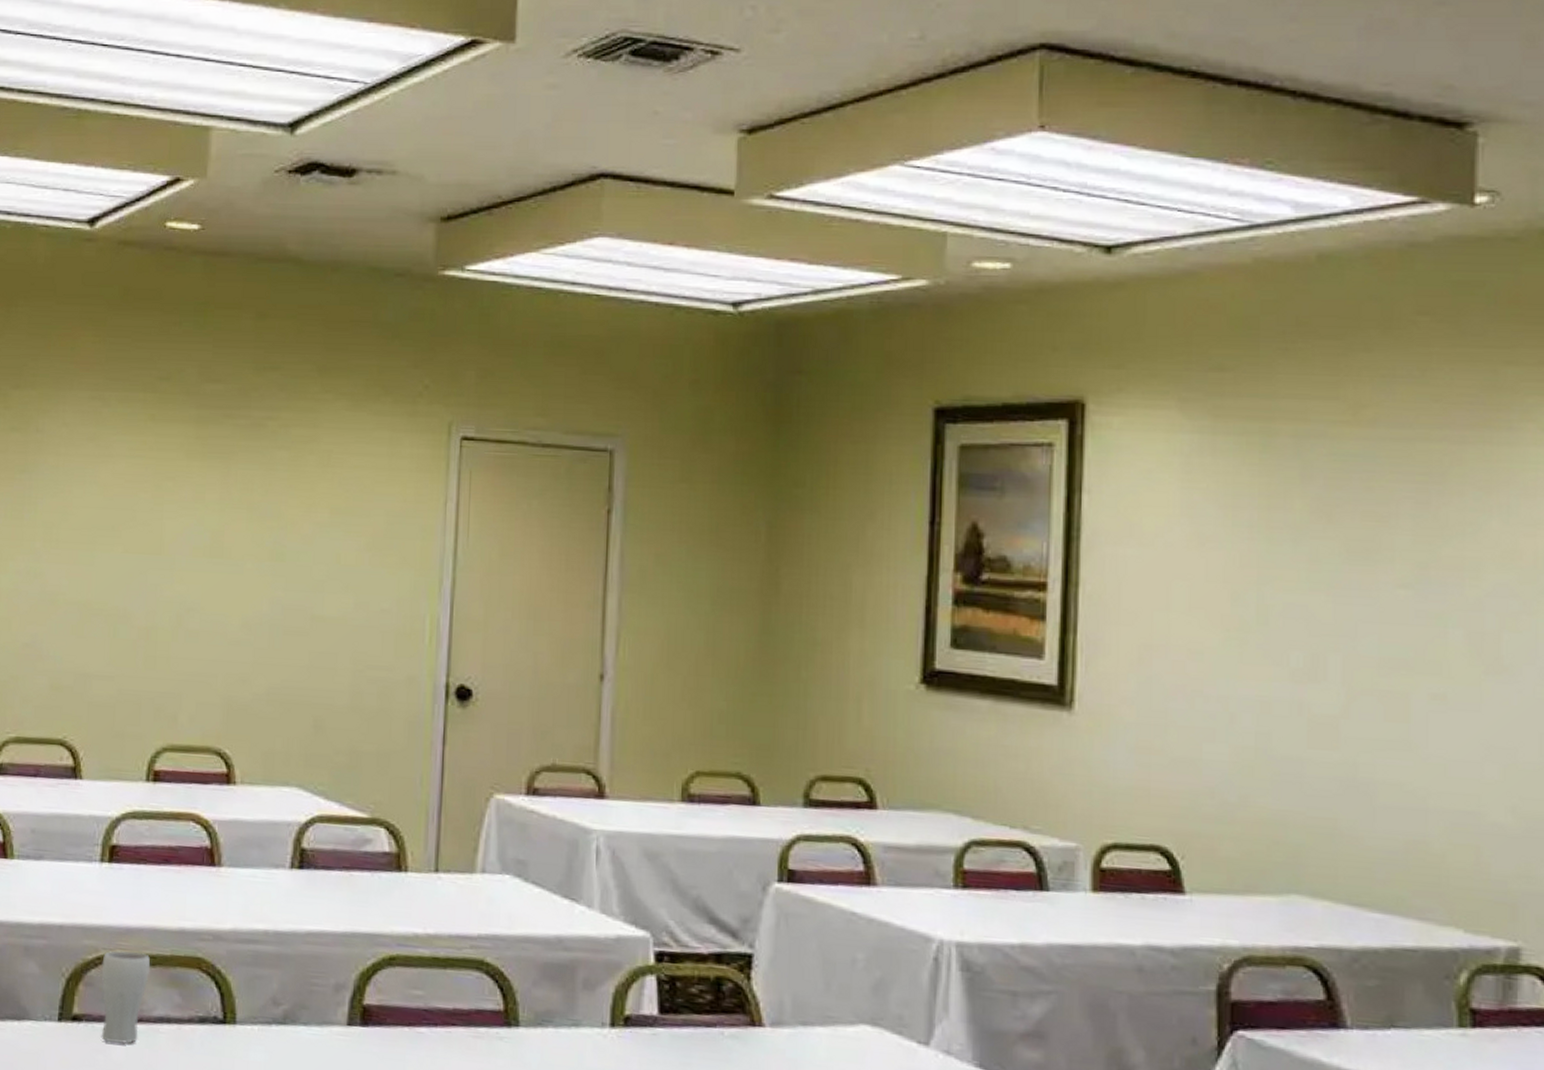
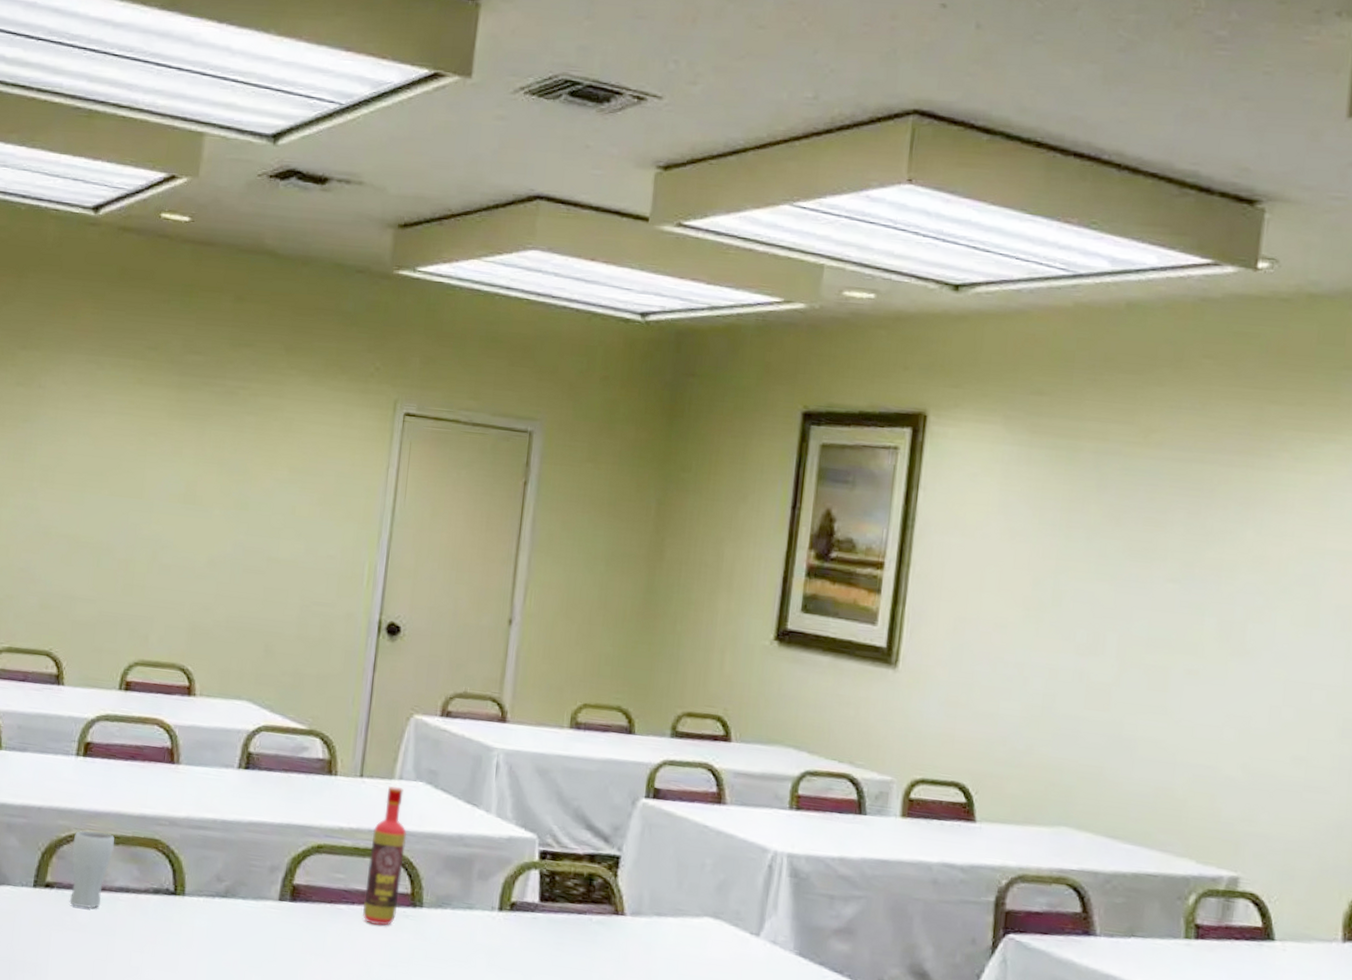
bottle: none [447,881,495,1051] -> present [363,786,407,926]

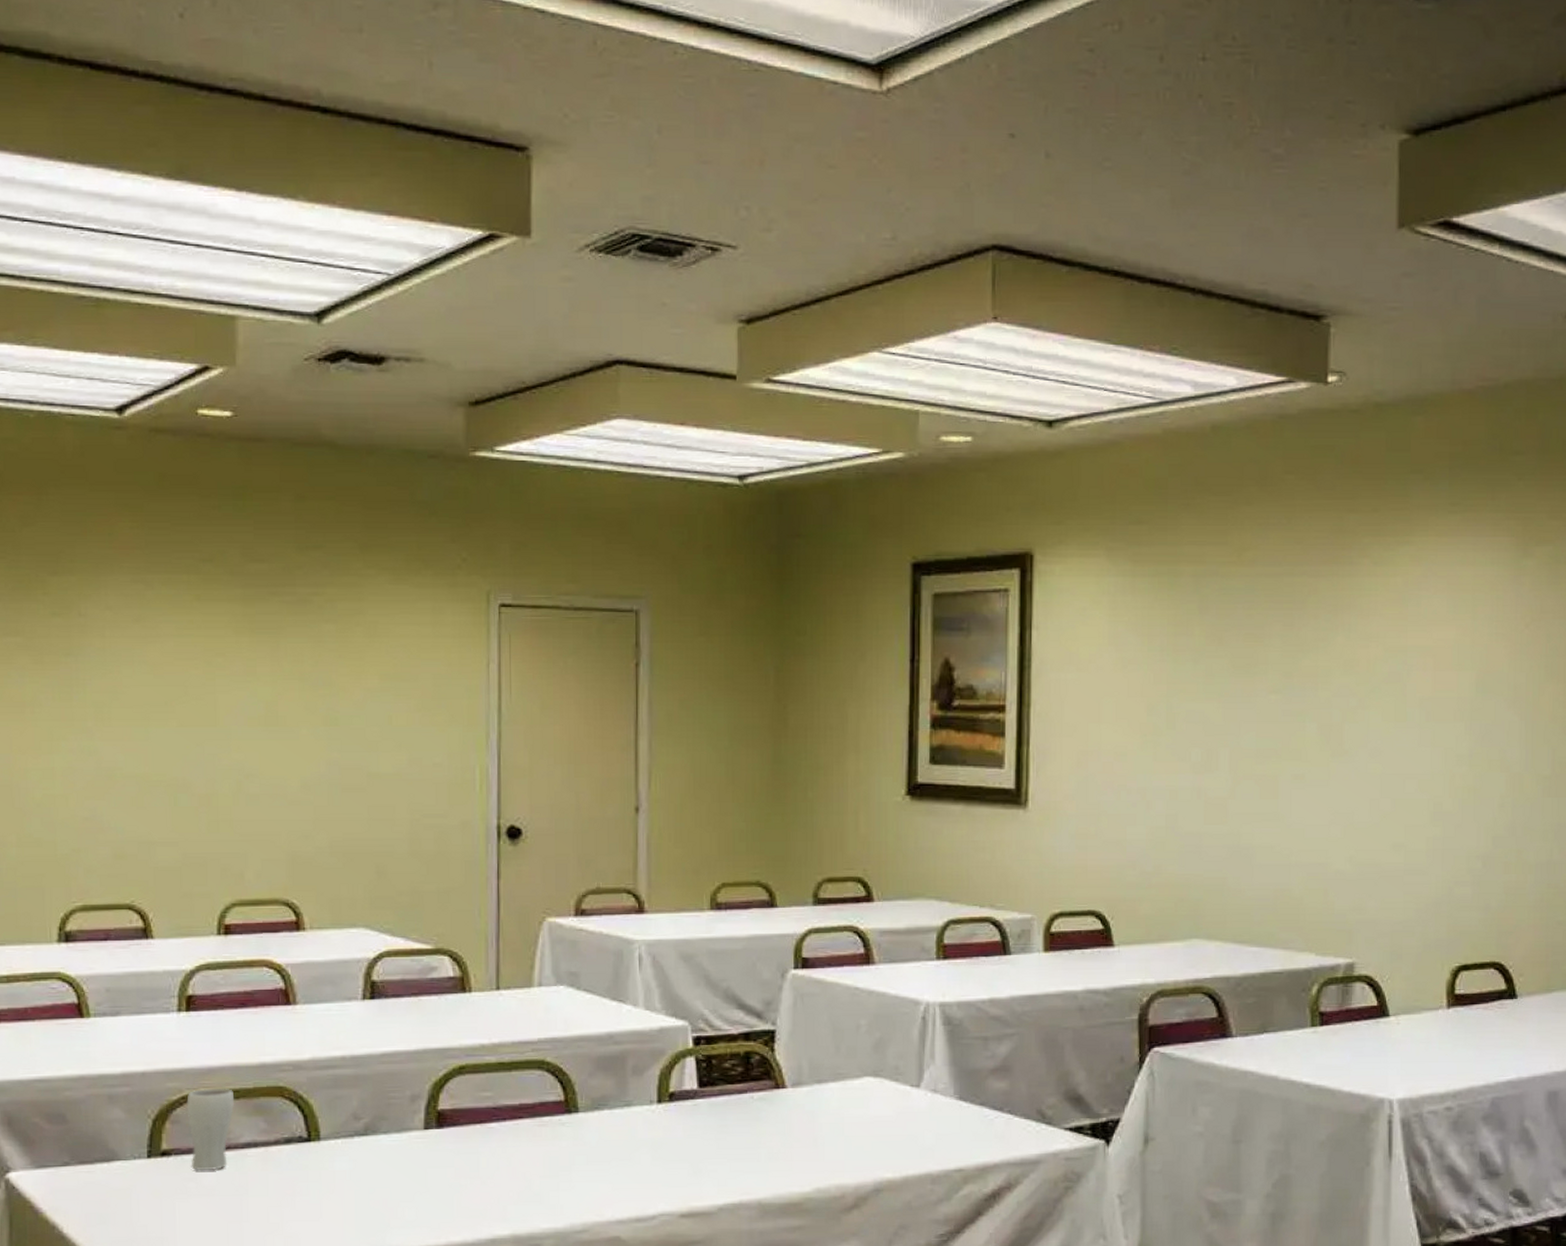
bottle: present [363,786,407,926] -> none [515,994,554,1137]

